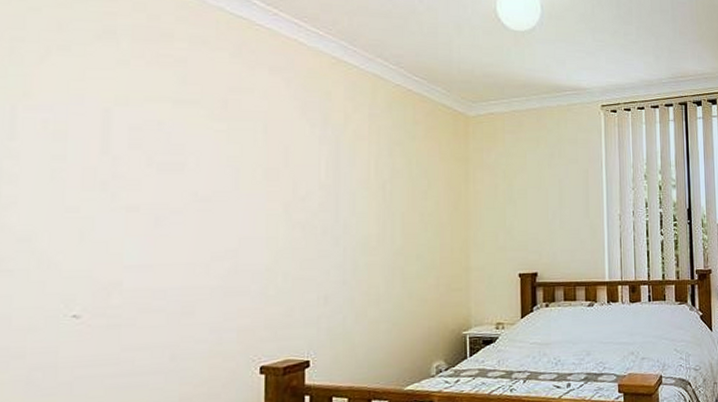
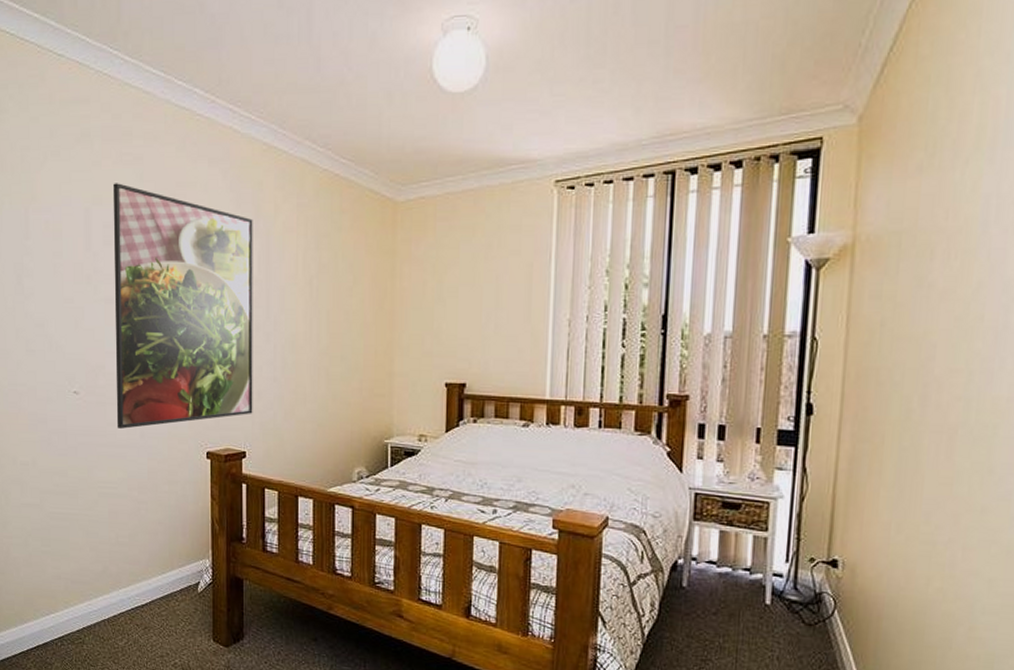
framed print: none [136,84,320,353] -> present [112,183,253,429]

